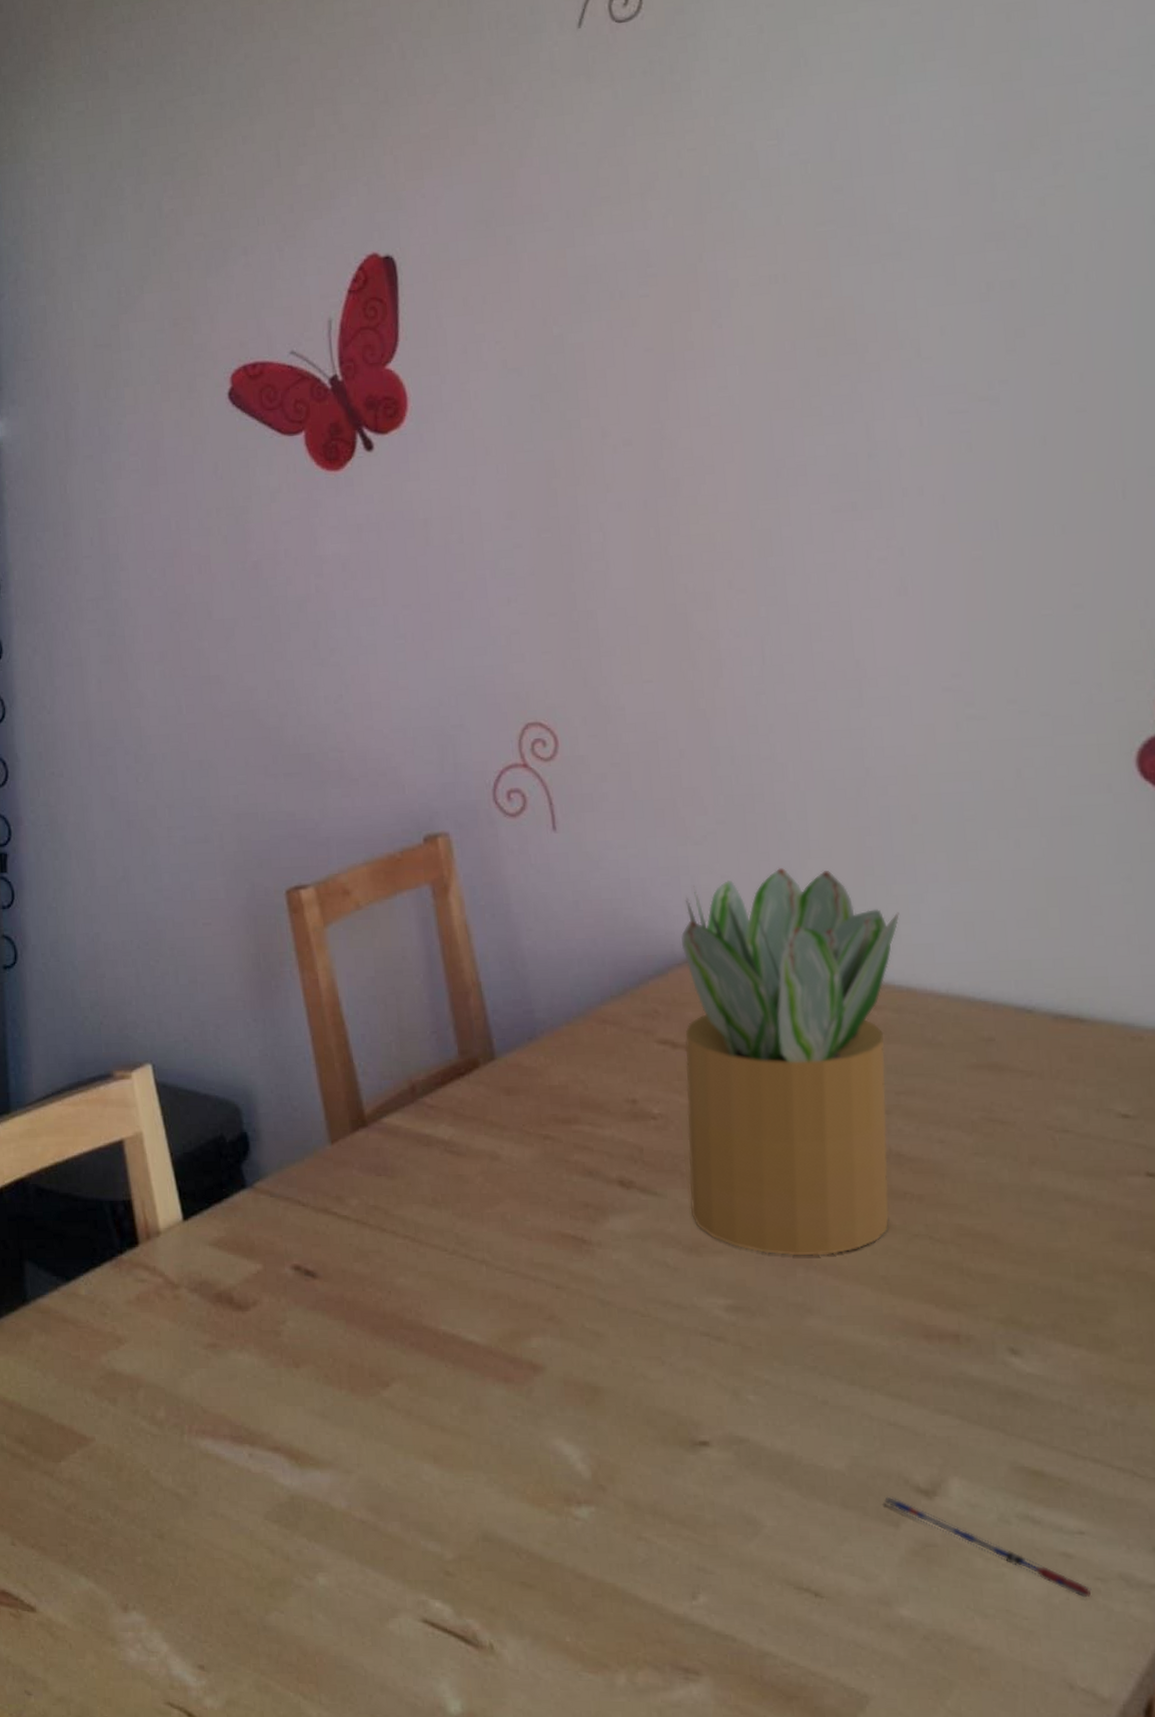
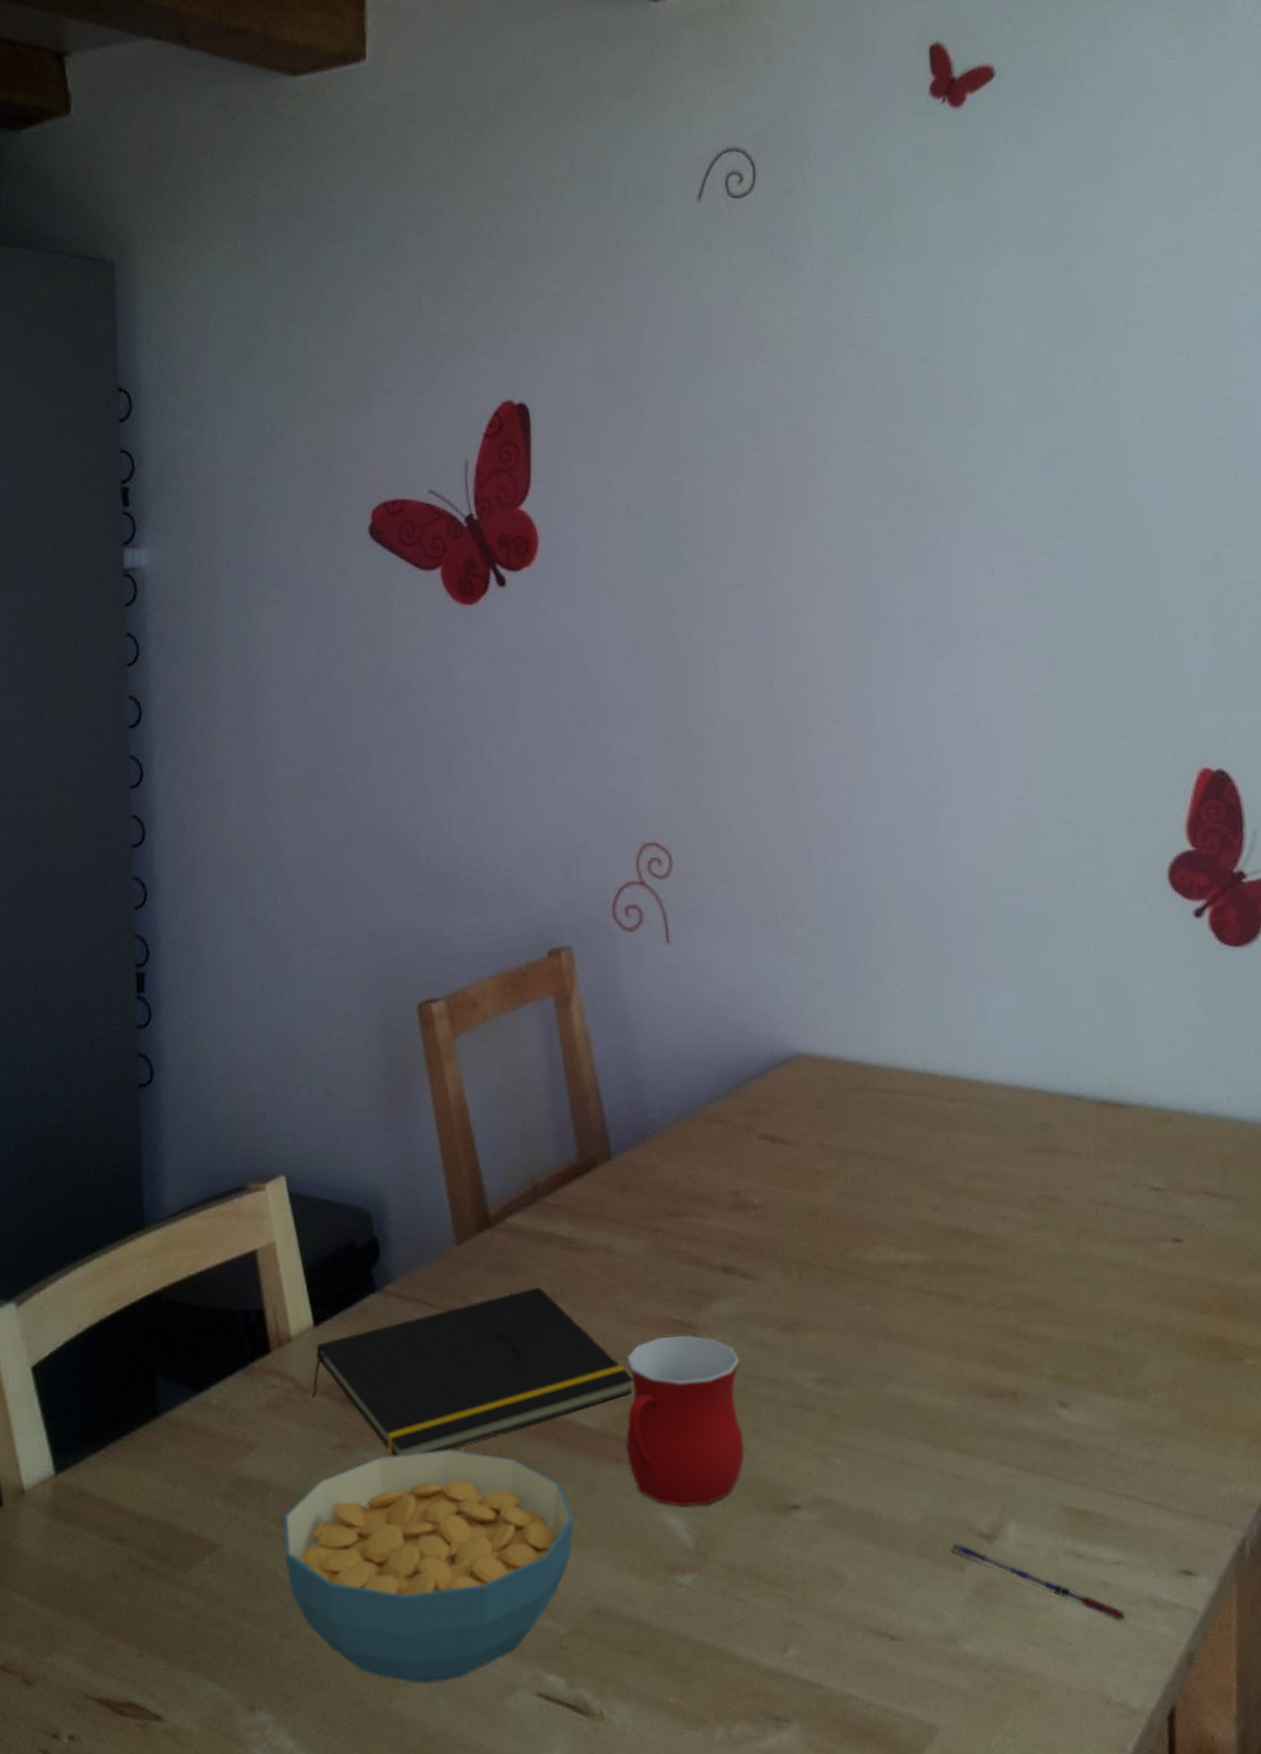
cereal bowl: none [154,1356,460,1599] -> present [283,1449,575,1684]
notepad: none [181,1191,522,1360] -> present [311,1286,633,1456]
mug: none [514,1251,646,1434] -> present [626,1335,744,1507]
potted plant: present [681,867,900,1256] -> none [780,974,970,1329]

